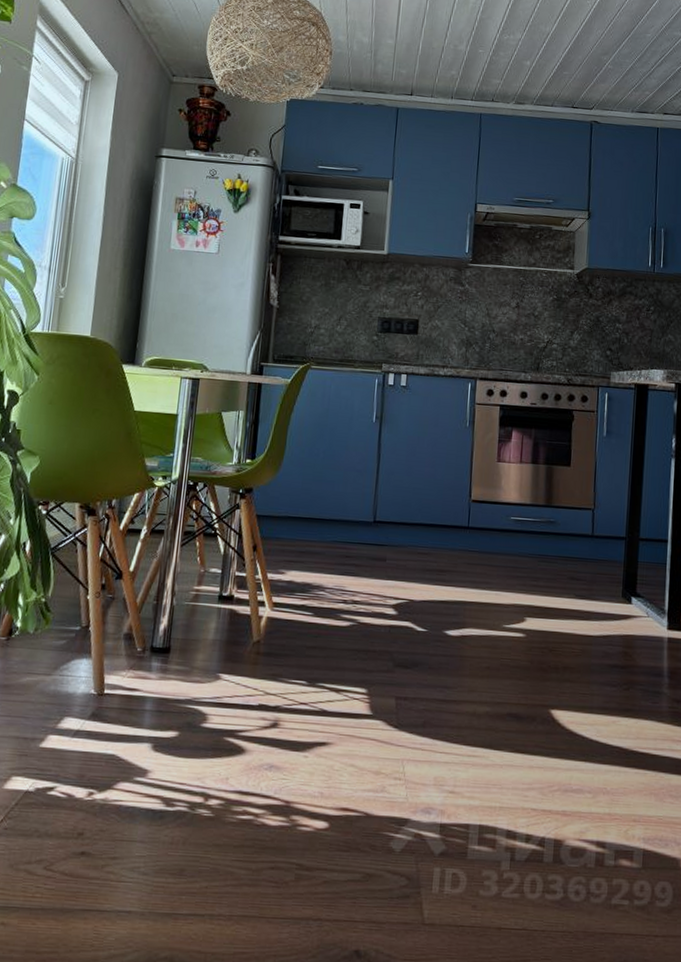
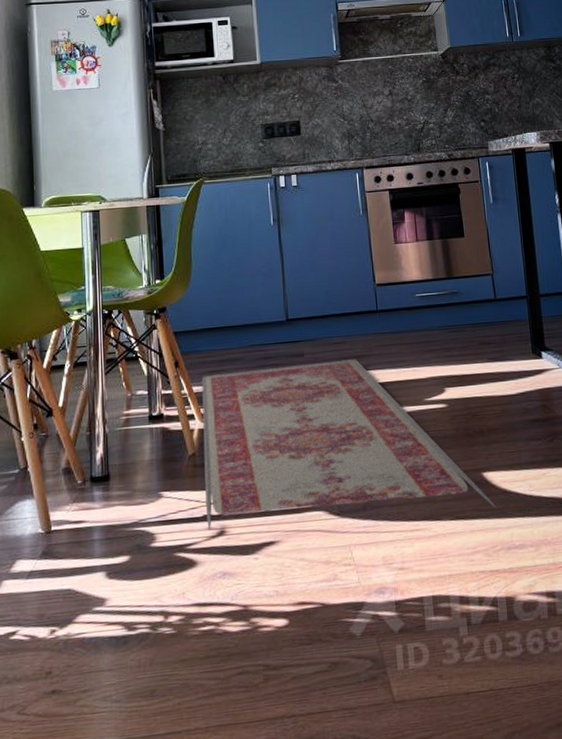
rug: none [261,564,559,748] -> present [201,359,496,531]

